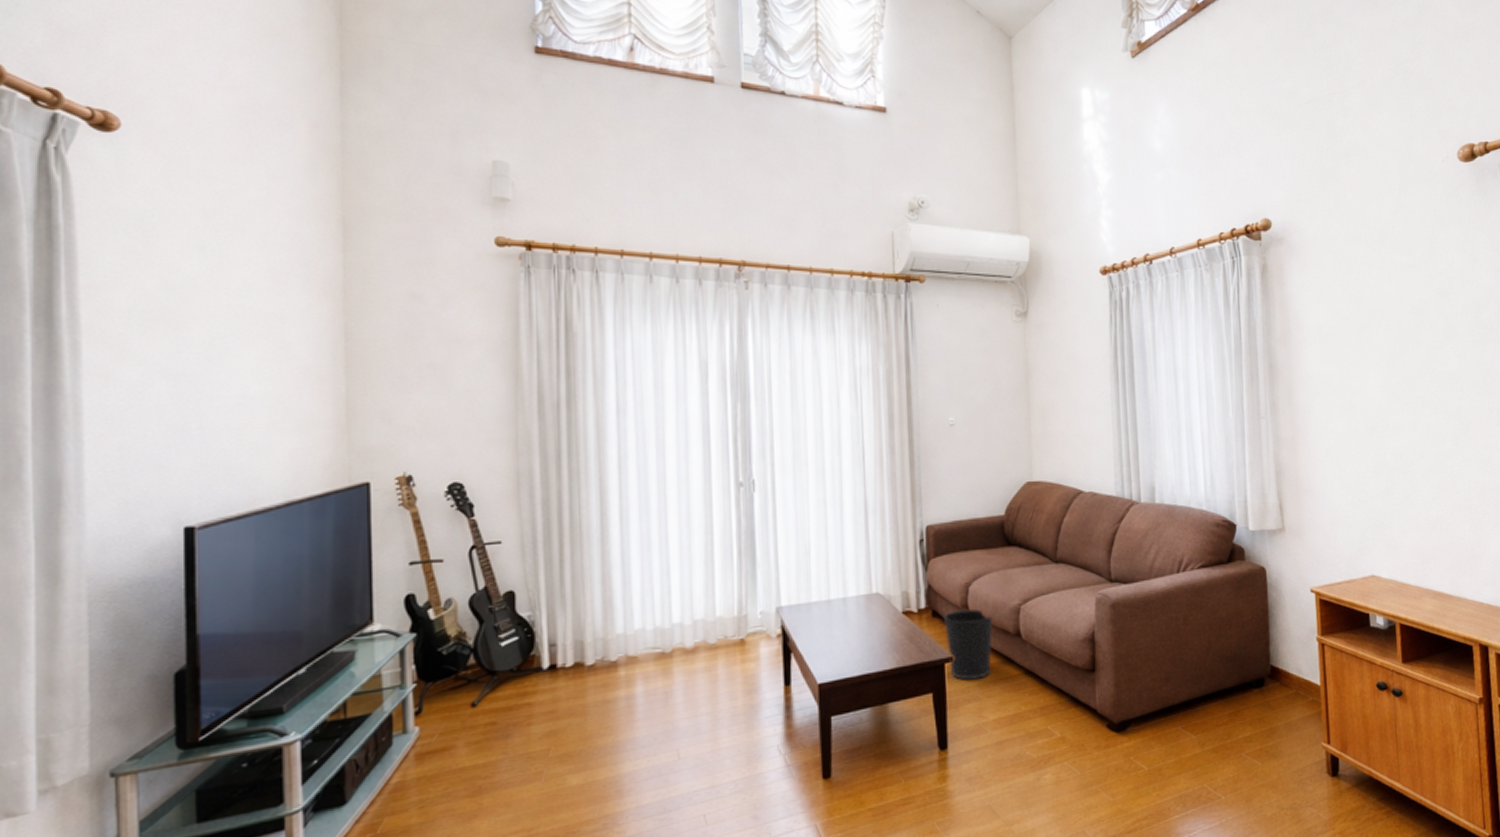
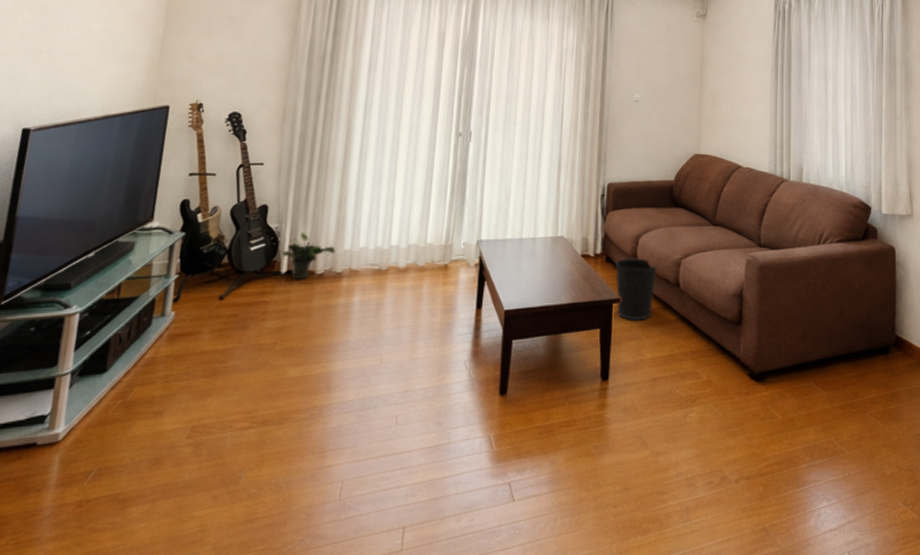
potted plant: none [541,619,606,674] -> present [282,233,336,279]

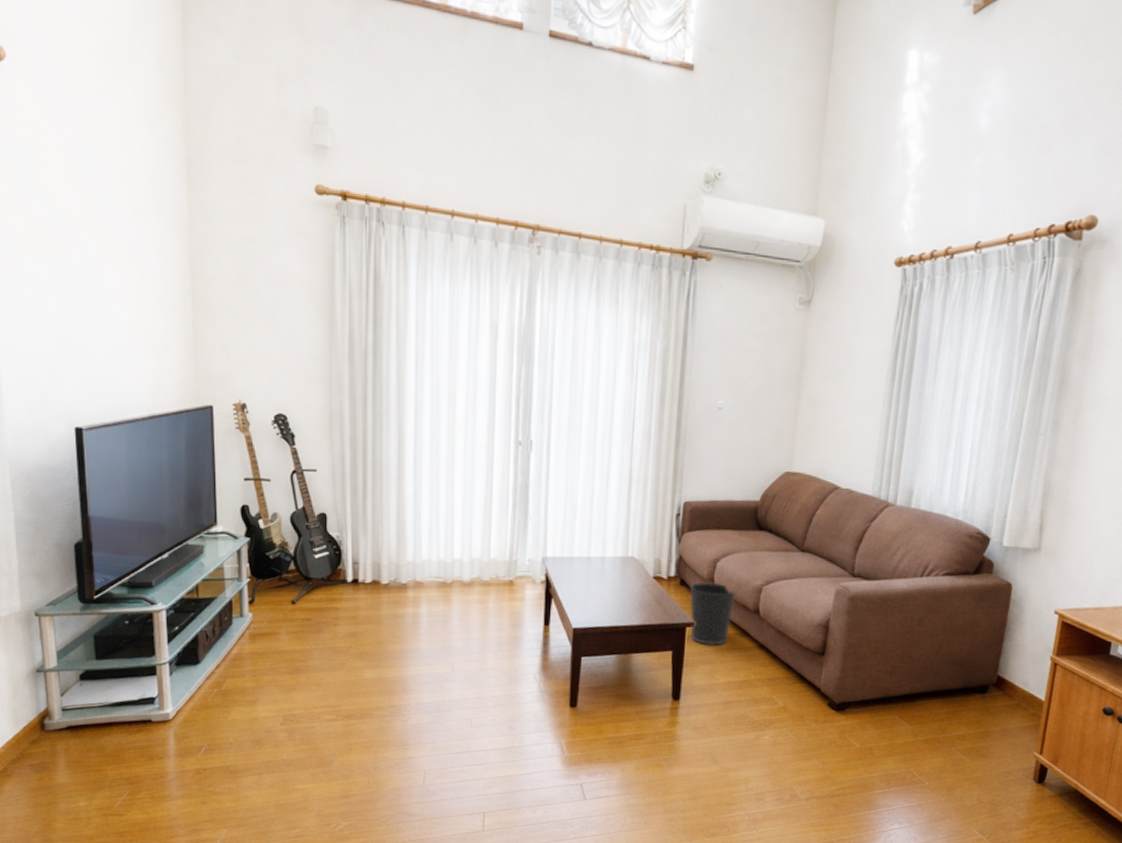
potted plant: present [282,233,336,279] -> none [346,542,399,588]

